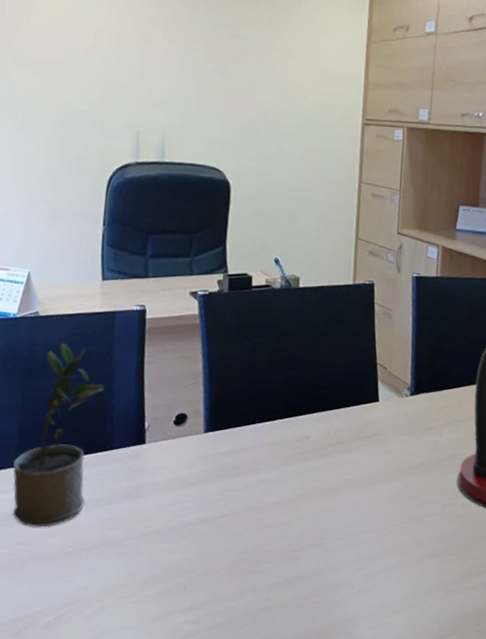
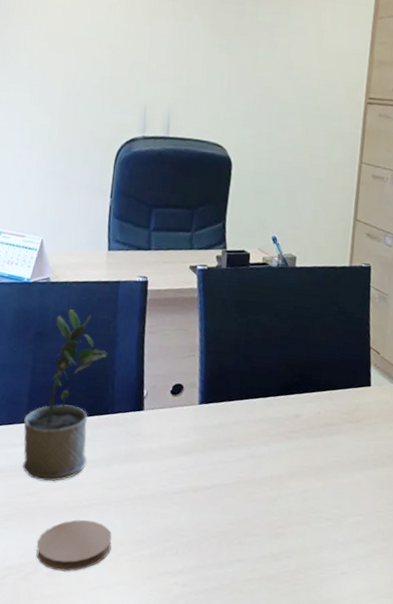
coaster: none [31,564,115,622] -> present [36,519,112,572]

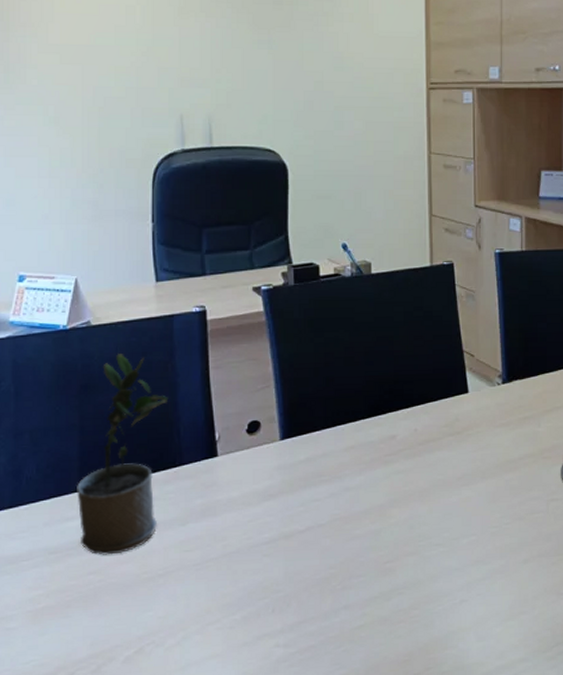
coaster: present [36,519,112,572] -> none [107,590,197,656]

